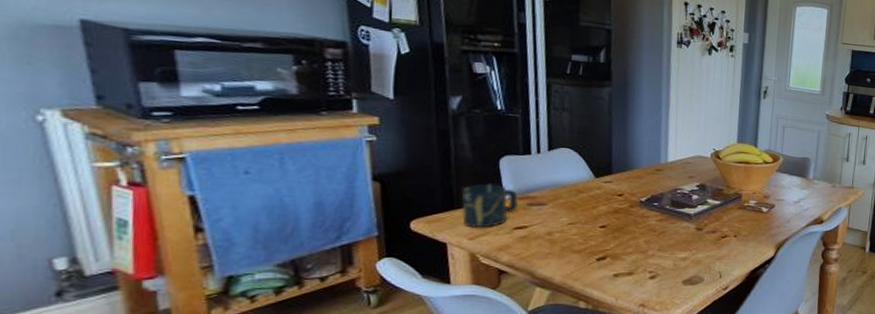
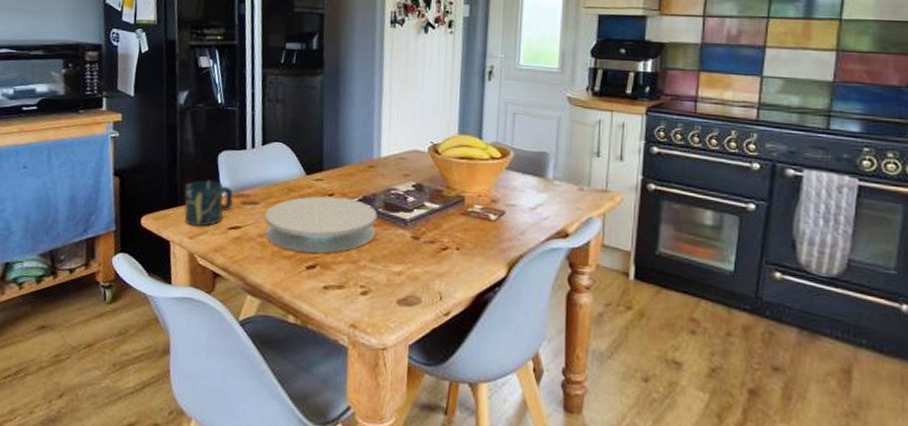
plate: none [553,196,665,247] -> present [264,196,377,254]

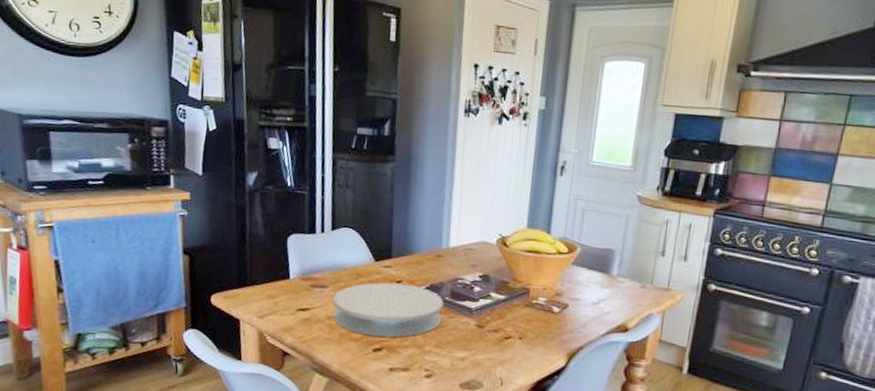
cup: present [184,180,233,227] -> none [254,262,302,307]

